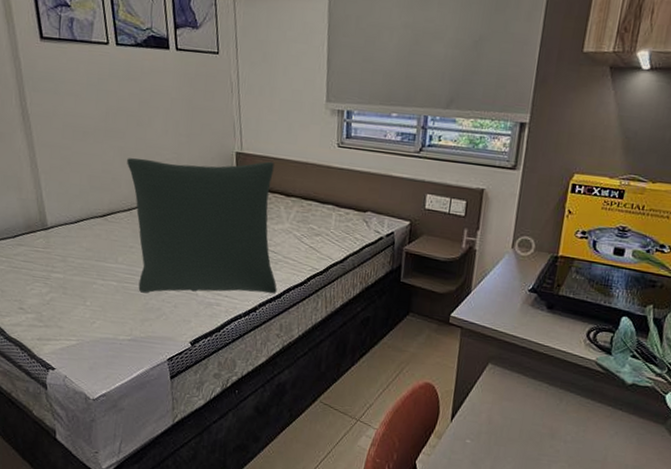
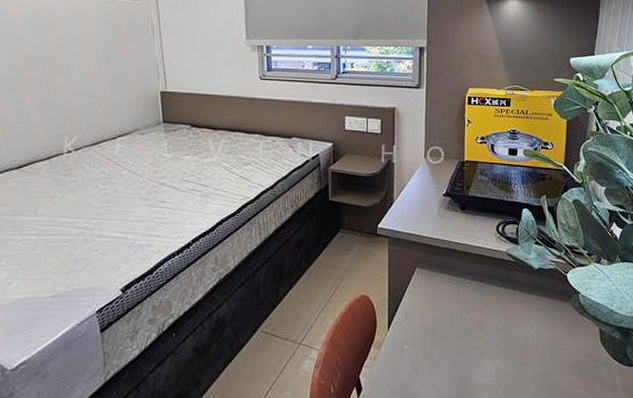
pillow: present [127,158,277,294] -> none [45,98,210,244]

